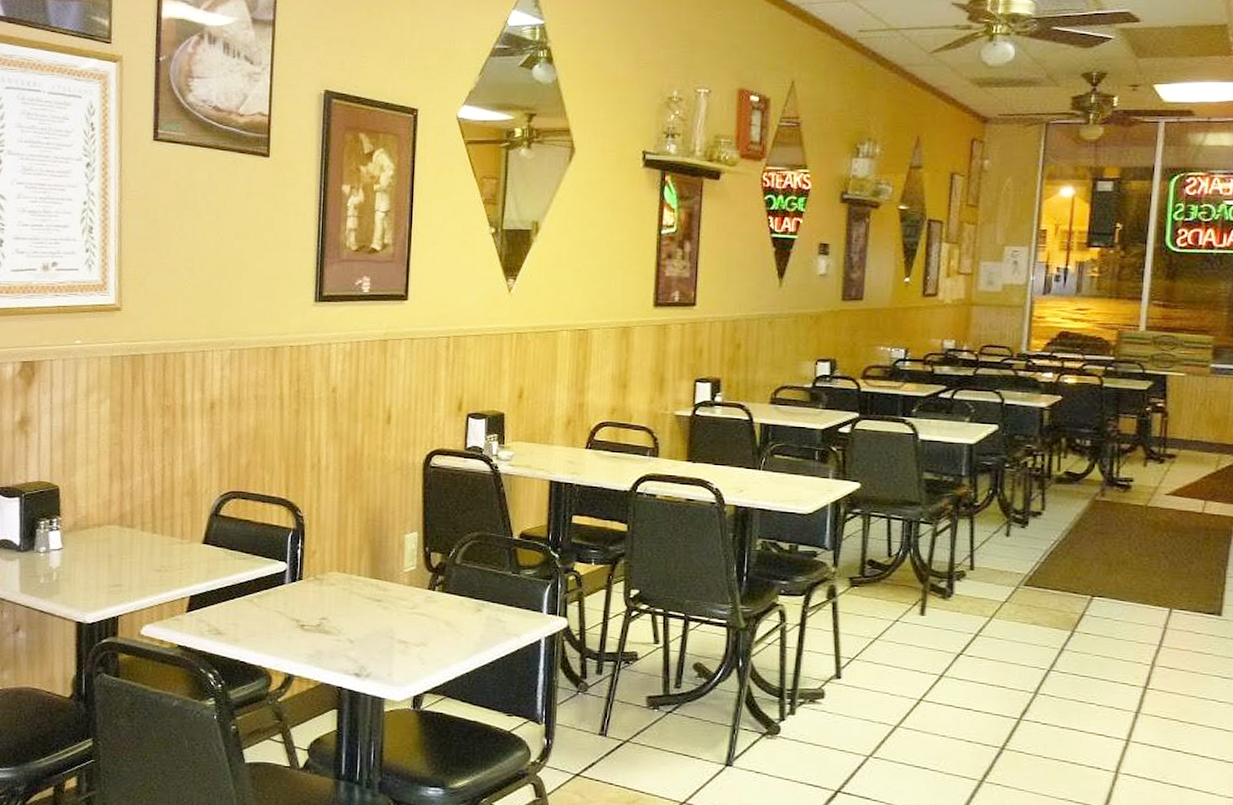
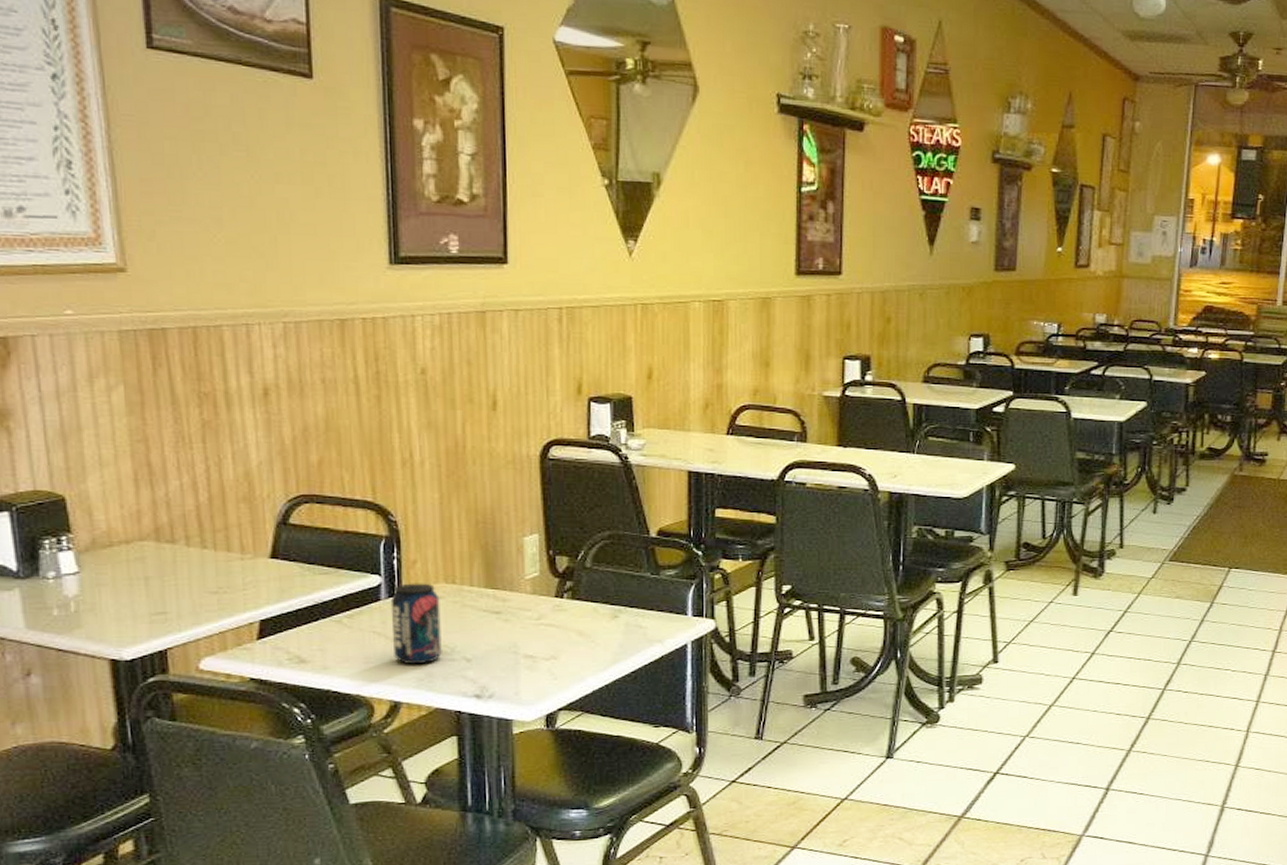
beverage can: none [291,570,332,643] -> present [390,583,442,665]

